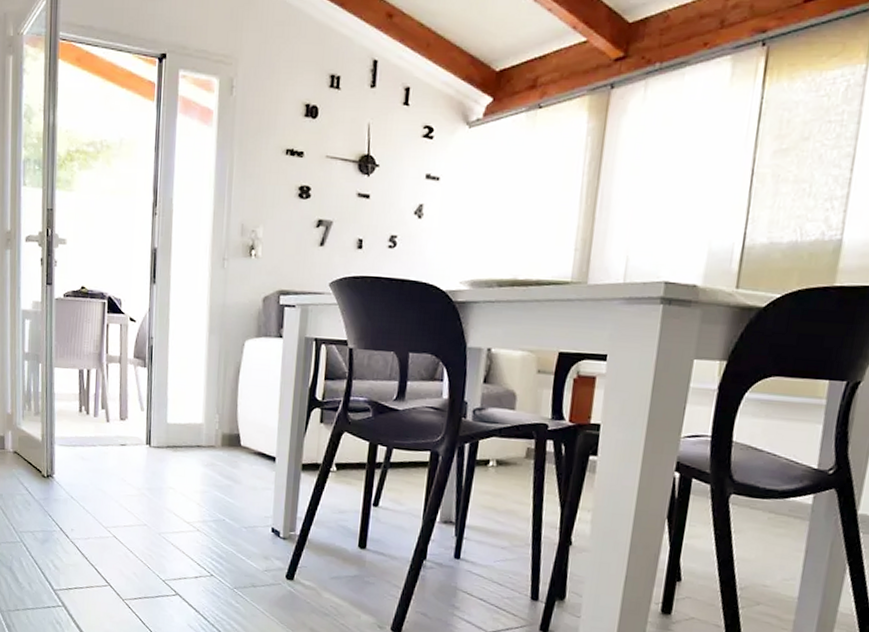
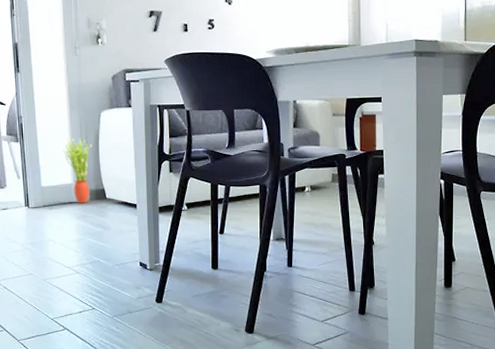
potted plant: none [196,367,231,449] -> present [63,137,93,203]

